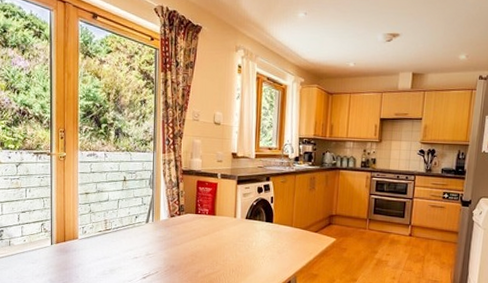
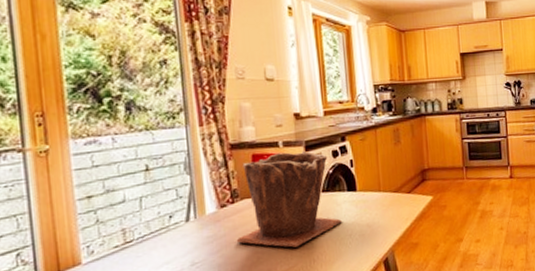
plant pot: none [178,182,258,258] -> present [236,150,342,248]

